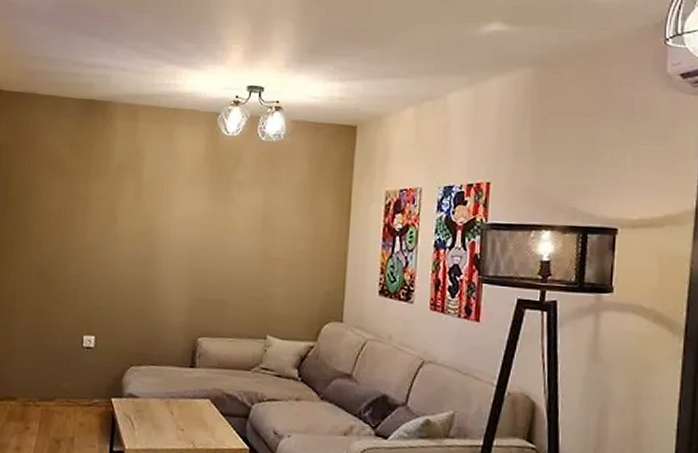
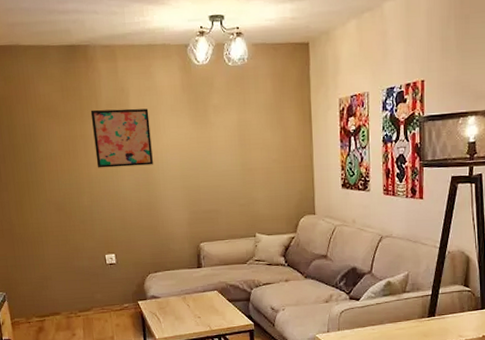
wall art: none [94,169,164,239] -> present [90,108,153,168]

